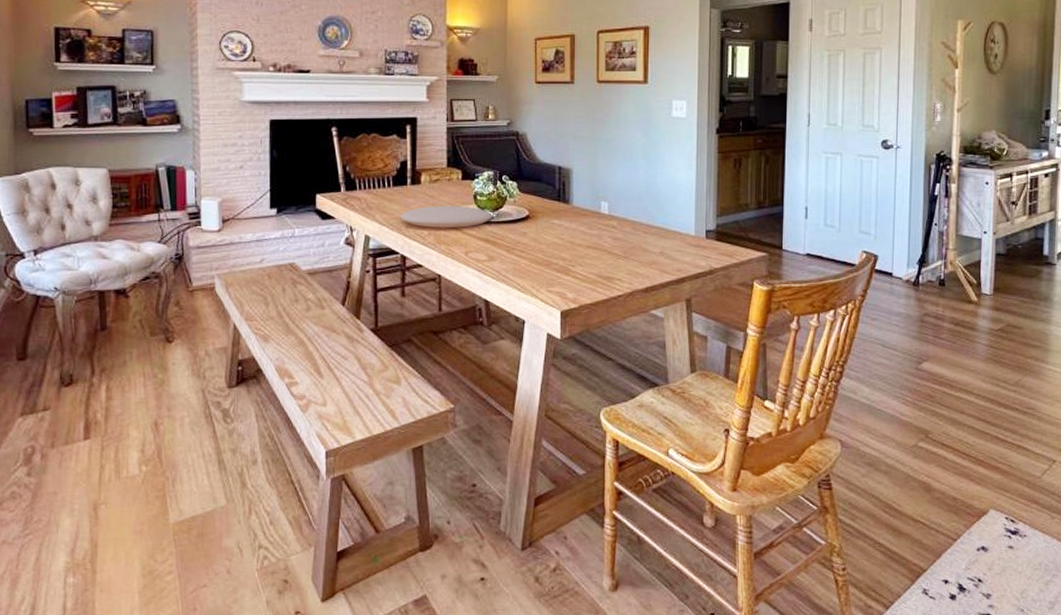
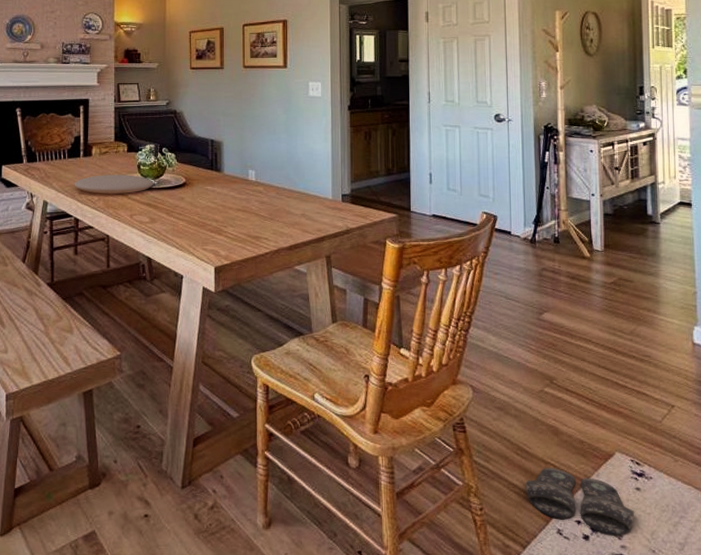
slippers: none [892,525,1006,595] -> present [525,467,635,536]

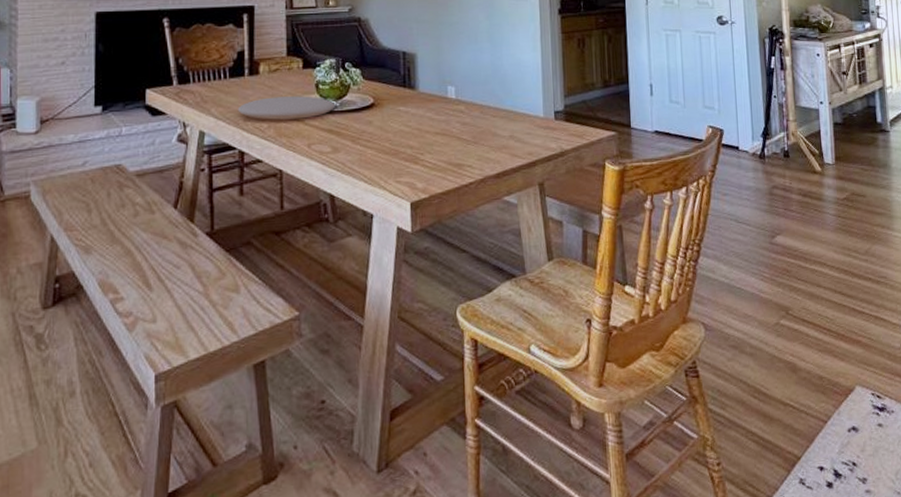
slippers: present [525,467,635,536] -> none [764,409,878,481]

